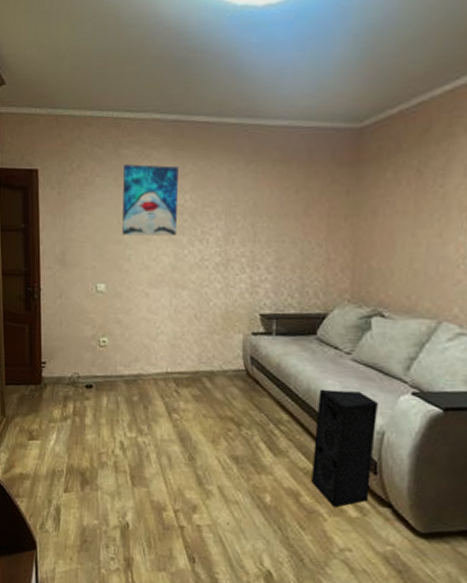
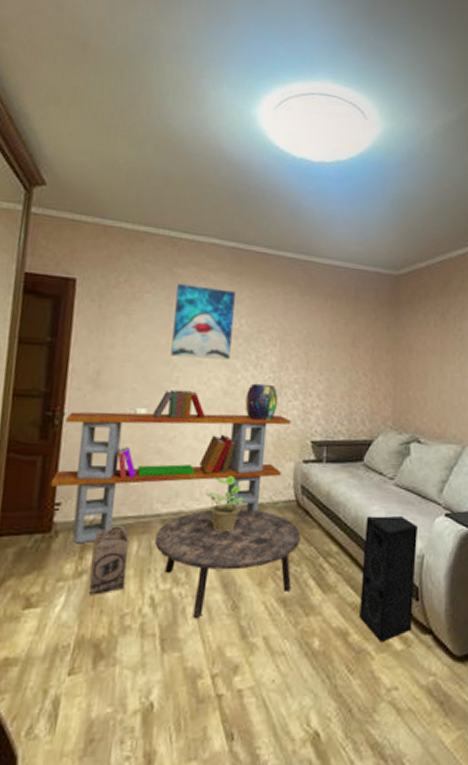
bookcase: none [36,266,239,395] -> present [50,389,291,544]
cardboard box: none [72,384,100,436] -> present [88,528,130,595]
coffee table: none [121,373,251,465] -> present [155,508,301,620]
potted plant: none [160,345,195,395] -> present [205,476,244,533]
decorative urn: none [193,258,225,295] -> present [245,383,278,422]

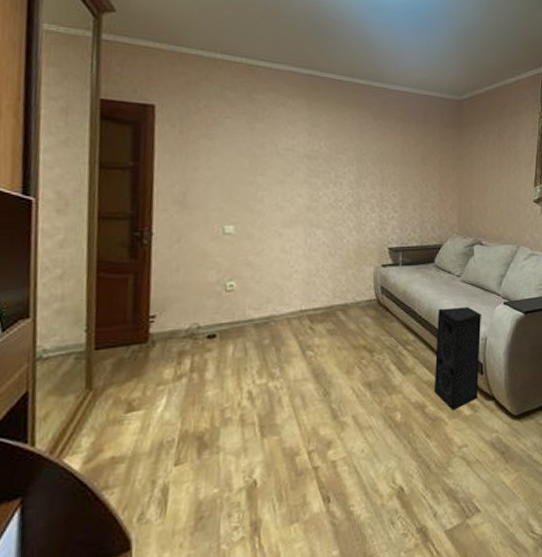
bookcase: present [50,389,291,544] -> none [143,207,370,351]
cardboard box: present [88,528,130,595] -> none [189,333,225,395]
coffee table: present [155,508,301,620] -> none [250,309,382,407]
wall art: present [171,284,235,360] -> none [254,109,313,179]
potted plant: present [205,476,244,533] -> none [294,282,330,331]
decorative urn: present [245,383,278,422] -> none [327,199,358,233]

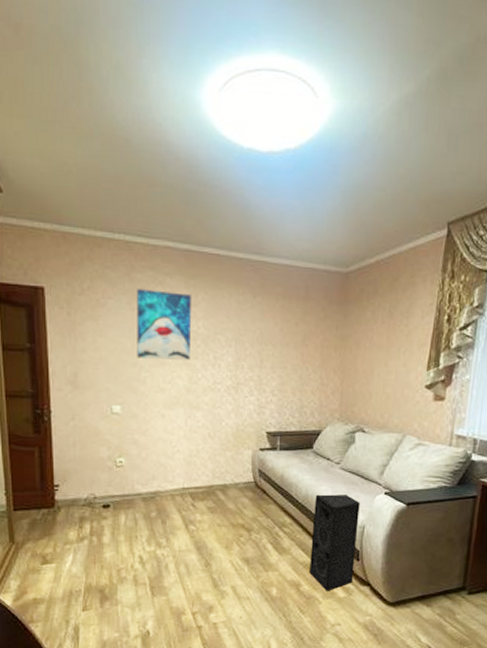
wall art: none [254,109,313,179] -> present [137,289,191,360]

